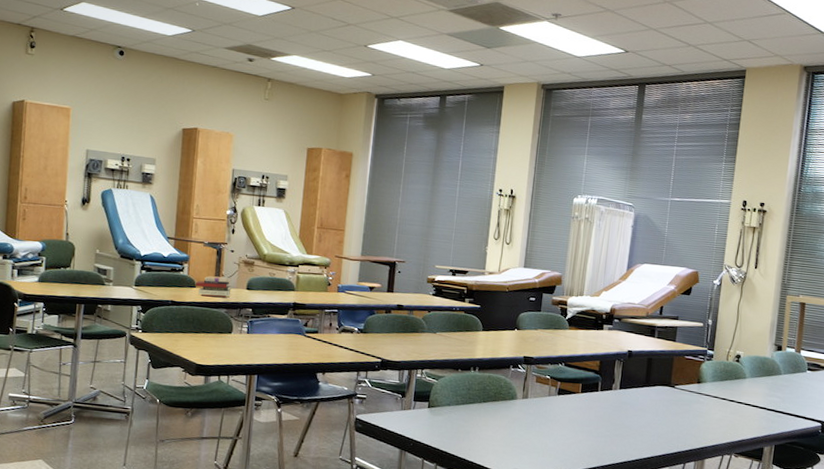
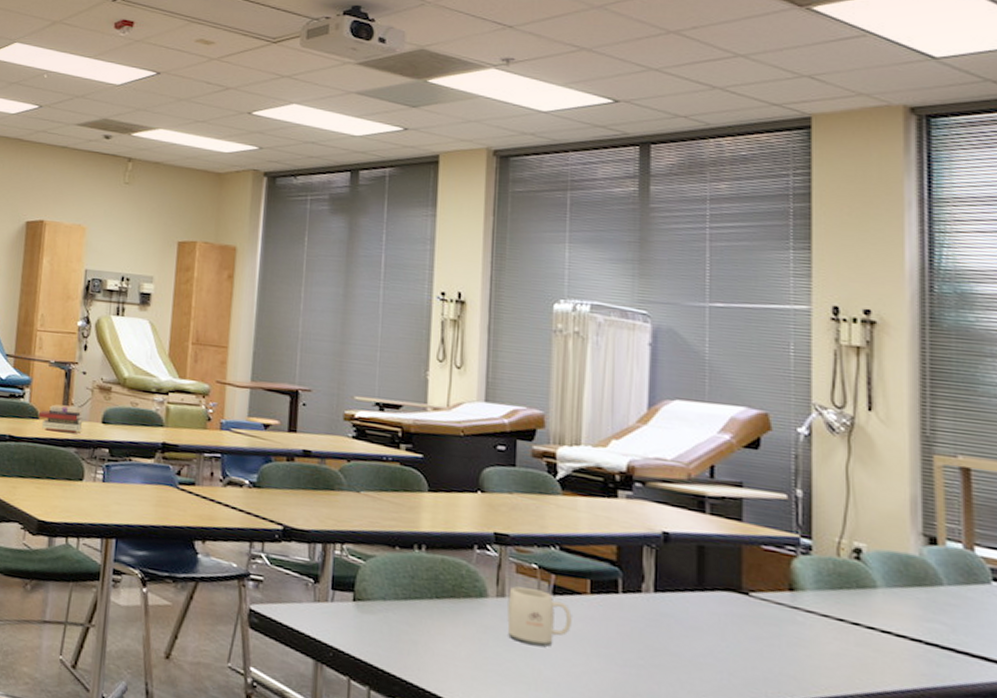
mug: none [528,391,569,429] -> present [507,586,572,647]

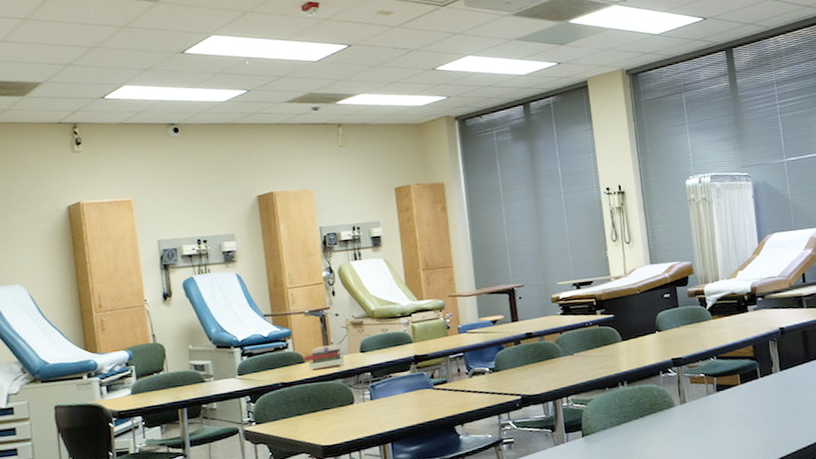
mug: present [507,586,572,647] -> none [688,391,732,432]

